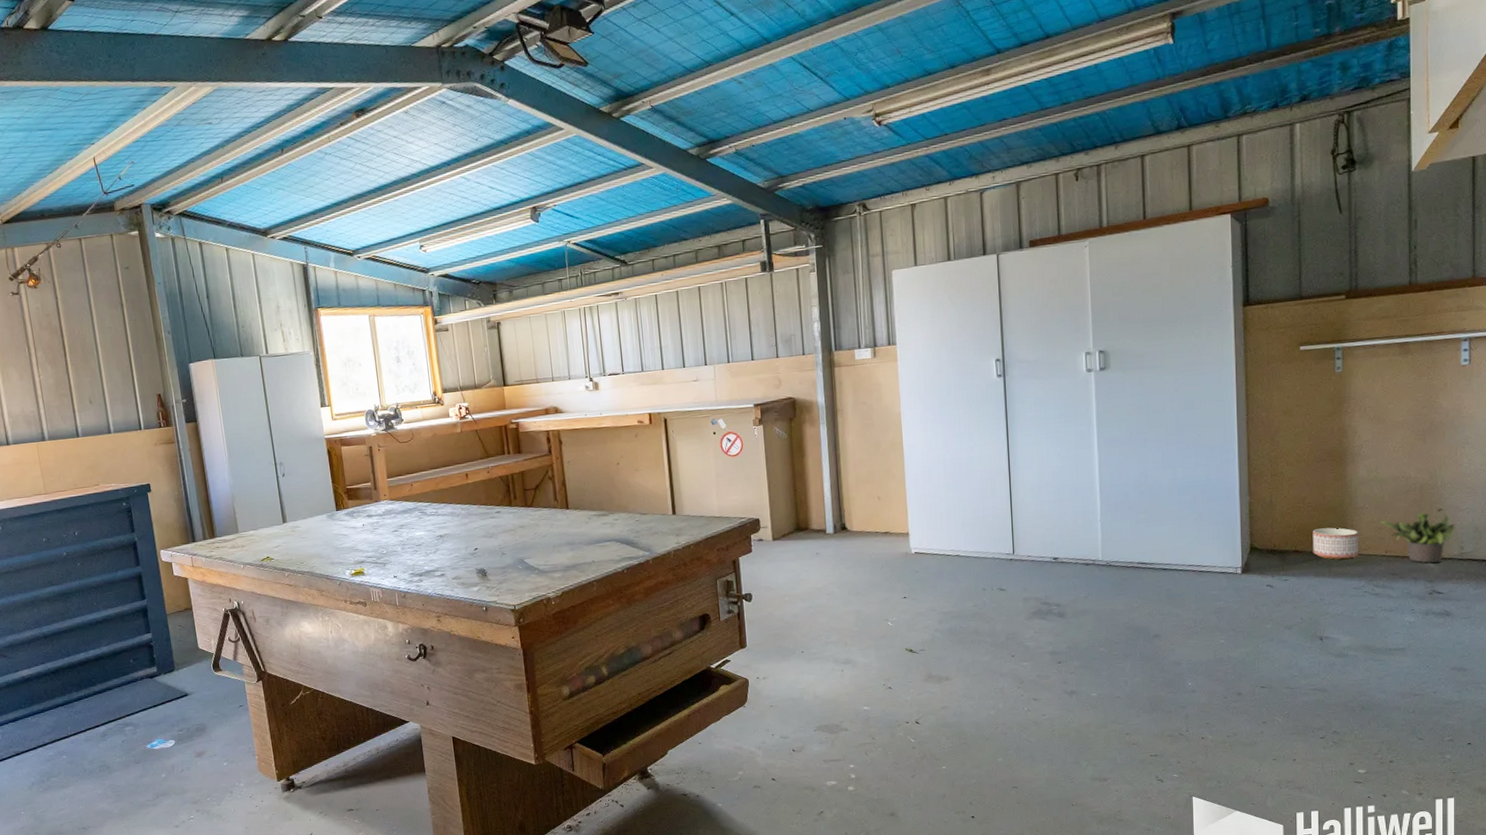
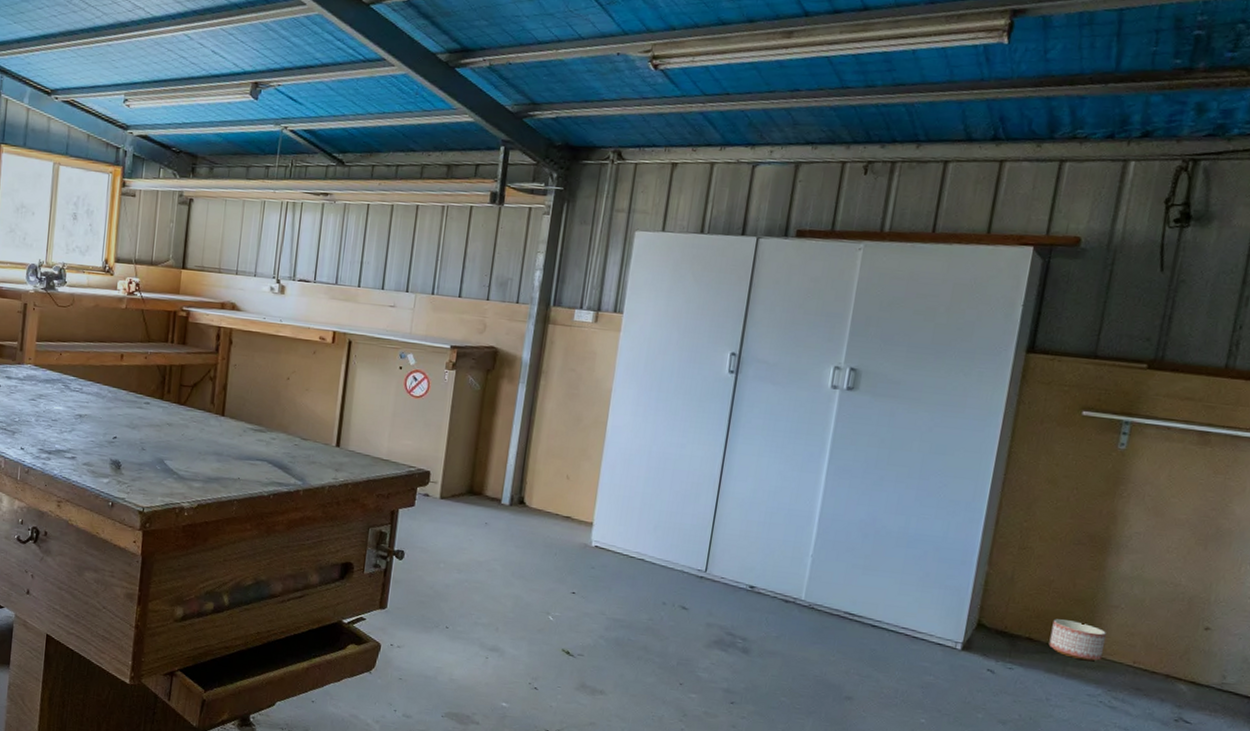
potted plant: present [1378,510,1456,563] -> none [1132,624,1223,687]

